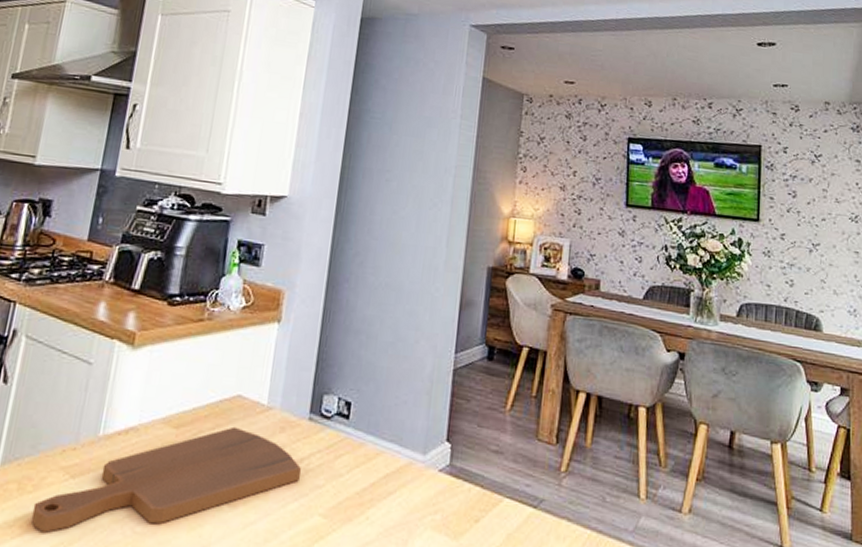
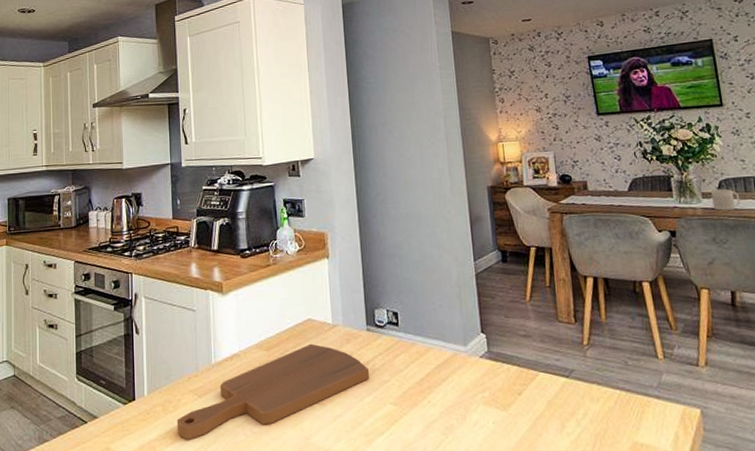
mug: none [729,312,759,339] -> present [711,188,741,211]

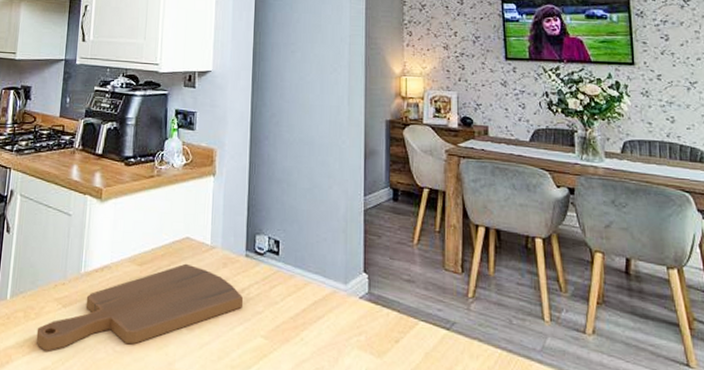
mug: present [711,188,741,211] -> none [614,149,644,173]

